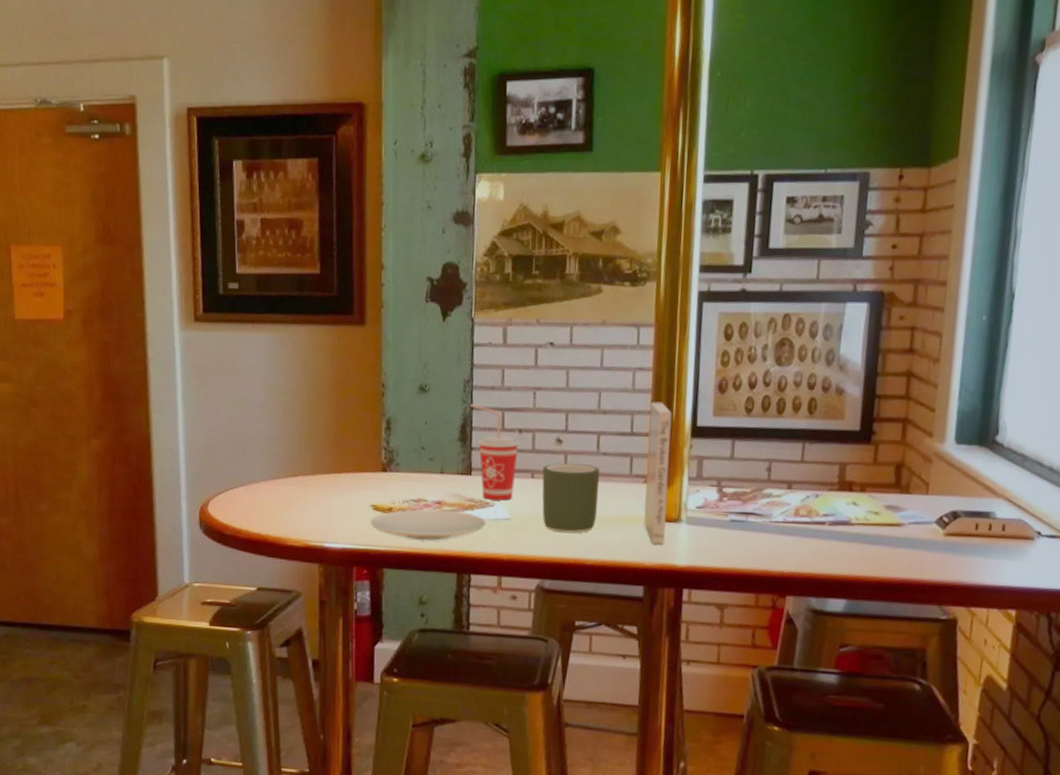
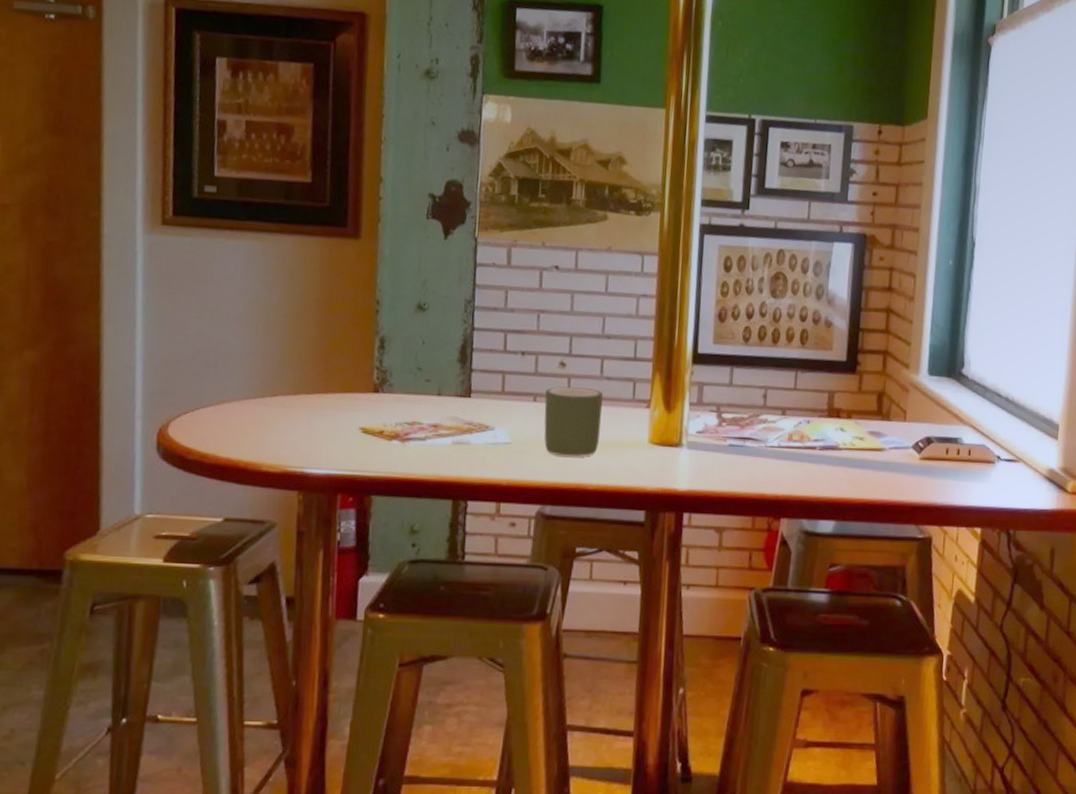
plate: present [370,509,486,541] -> none [359,432,485,466]
beverage cup: present [471,403,520,501] -> none [472,323,523,424]
book: present [643,401,672,544] -> none [646,328,674,469]

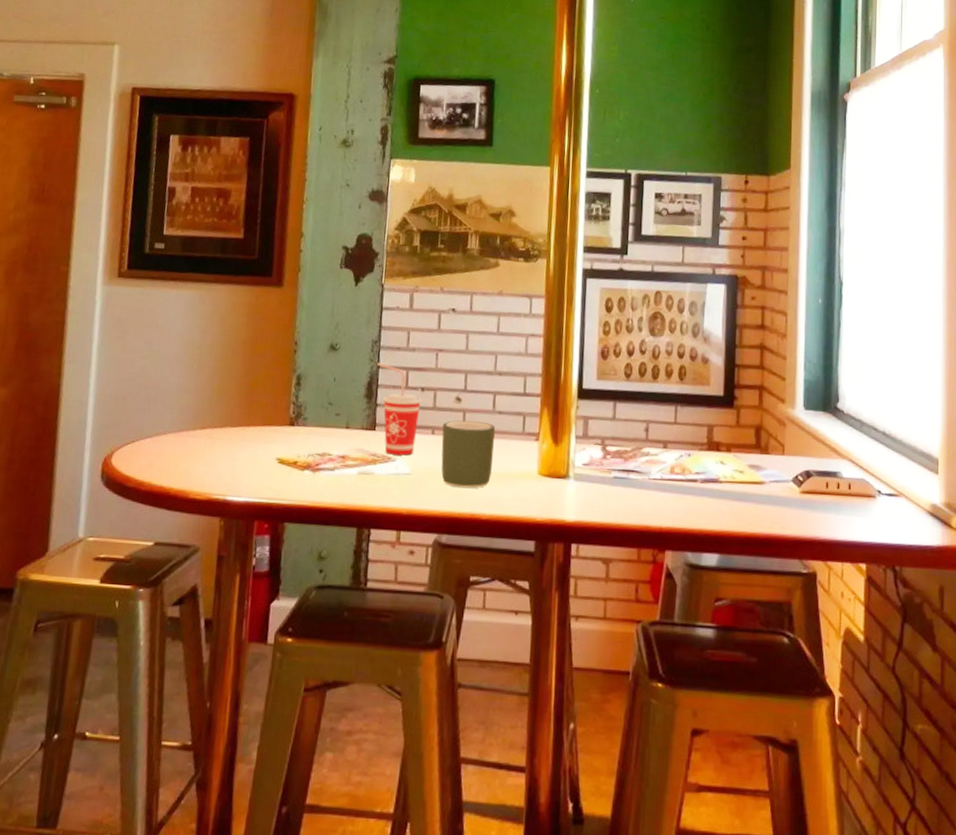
beverage cup: none [472,323,523,424] -> present [377,362,423,456]

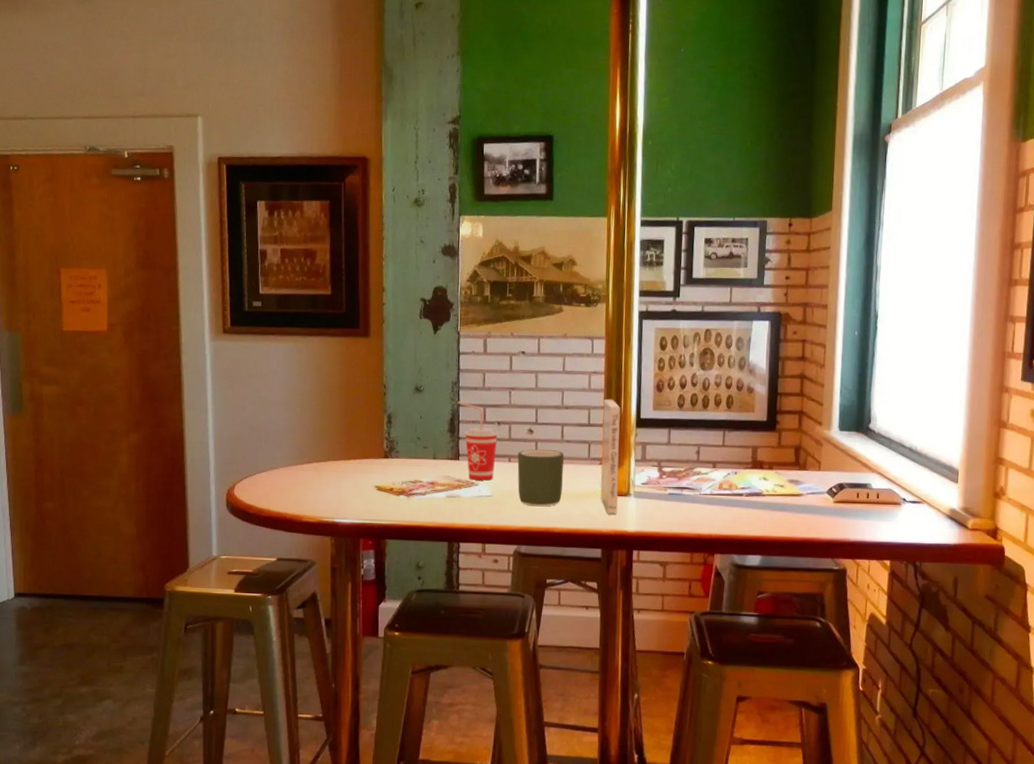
book: none [535,365,560,500] -> present [600,399,621,514]

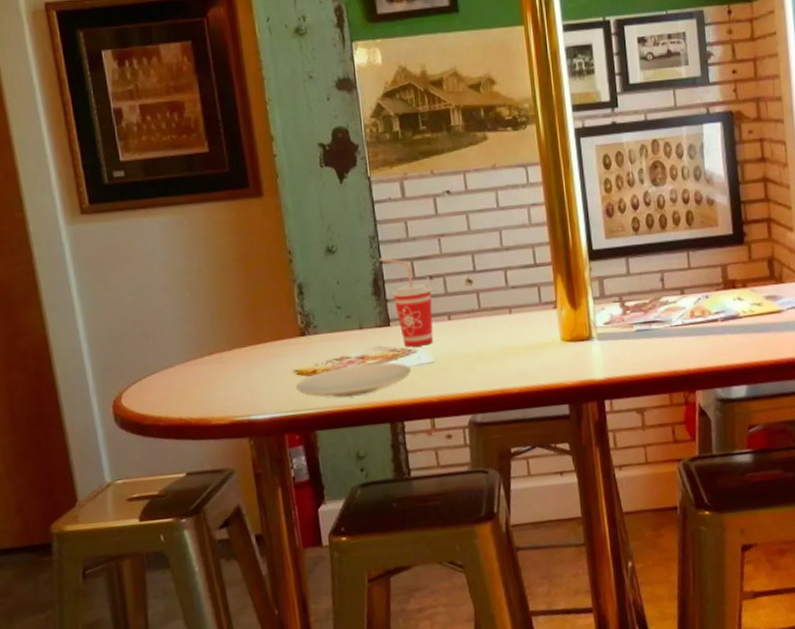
plate: none [375,488,471,516] -> present [296,362,411,398]
mug: present [517,449,565,507] -> none [458,299,515,367]
book: present [600,399,621,514] -> none [548,232,582,364]

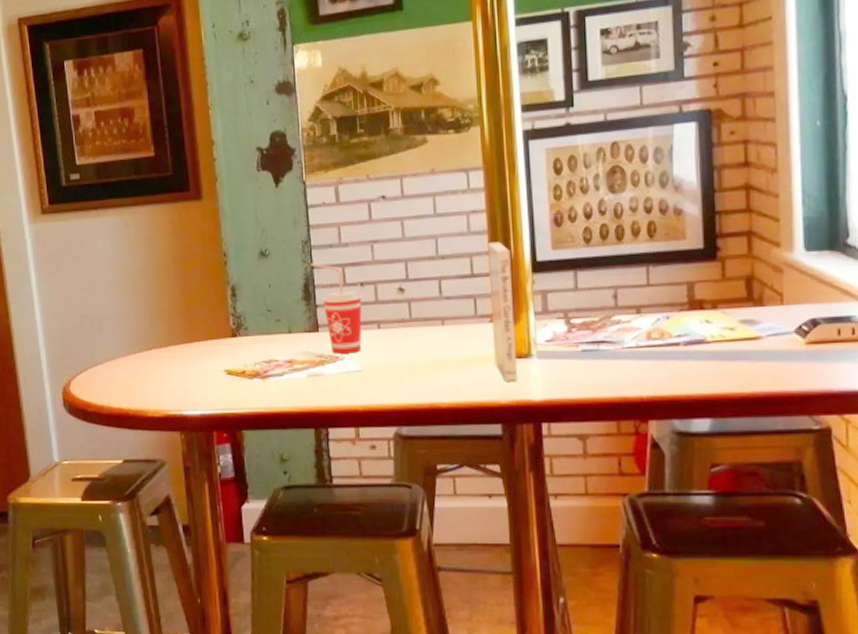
plate: present [296,362,411,398] -> none [225,367,338,400]
book: none [548,232,582,364] -> present [488,241,518,381]

